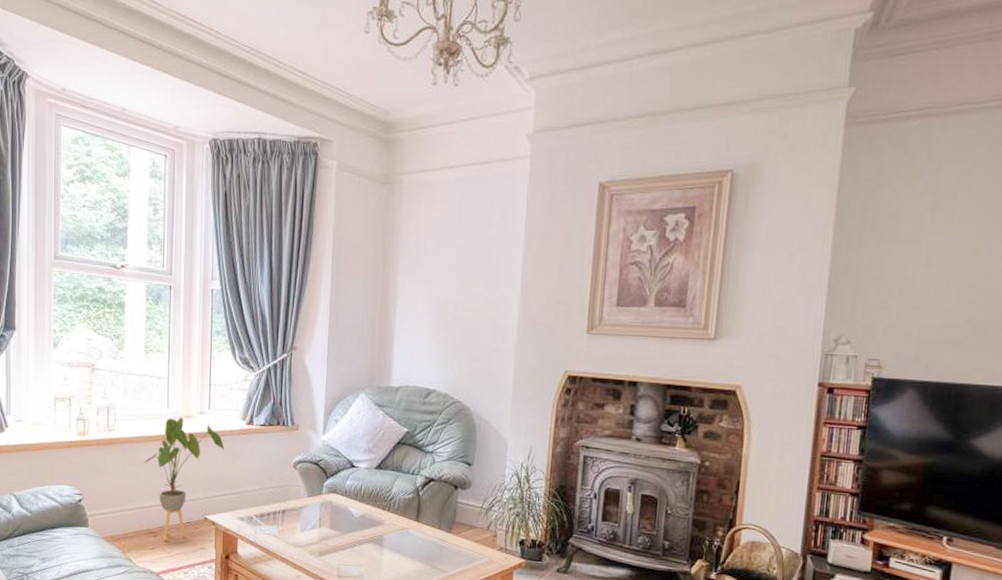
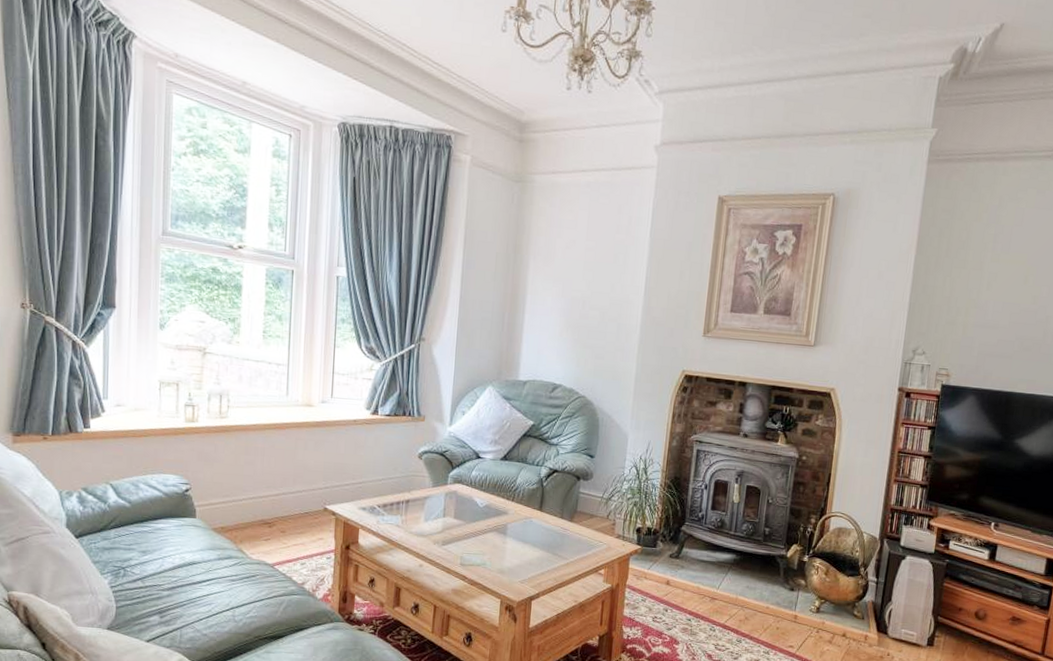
house plant: present [143,417,225,542] -> none [258,405,347,533]

